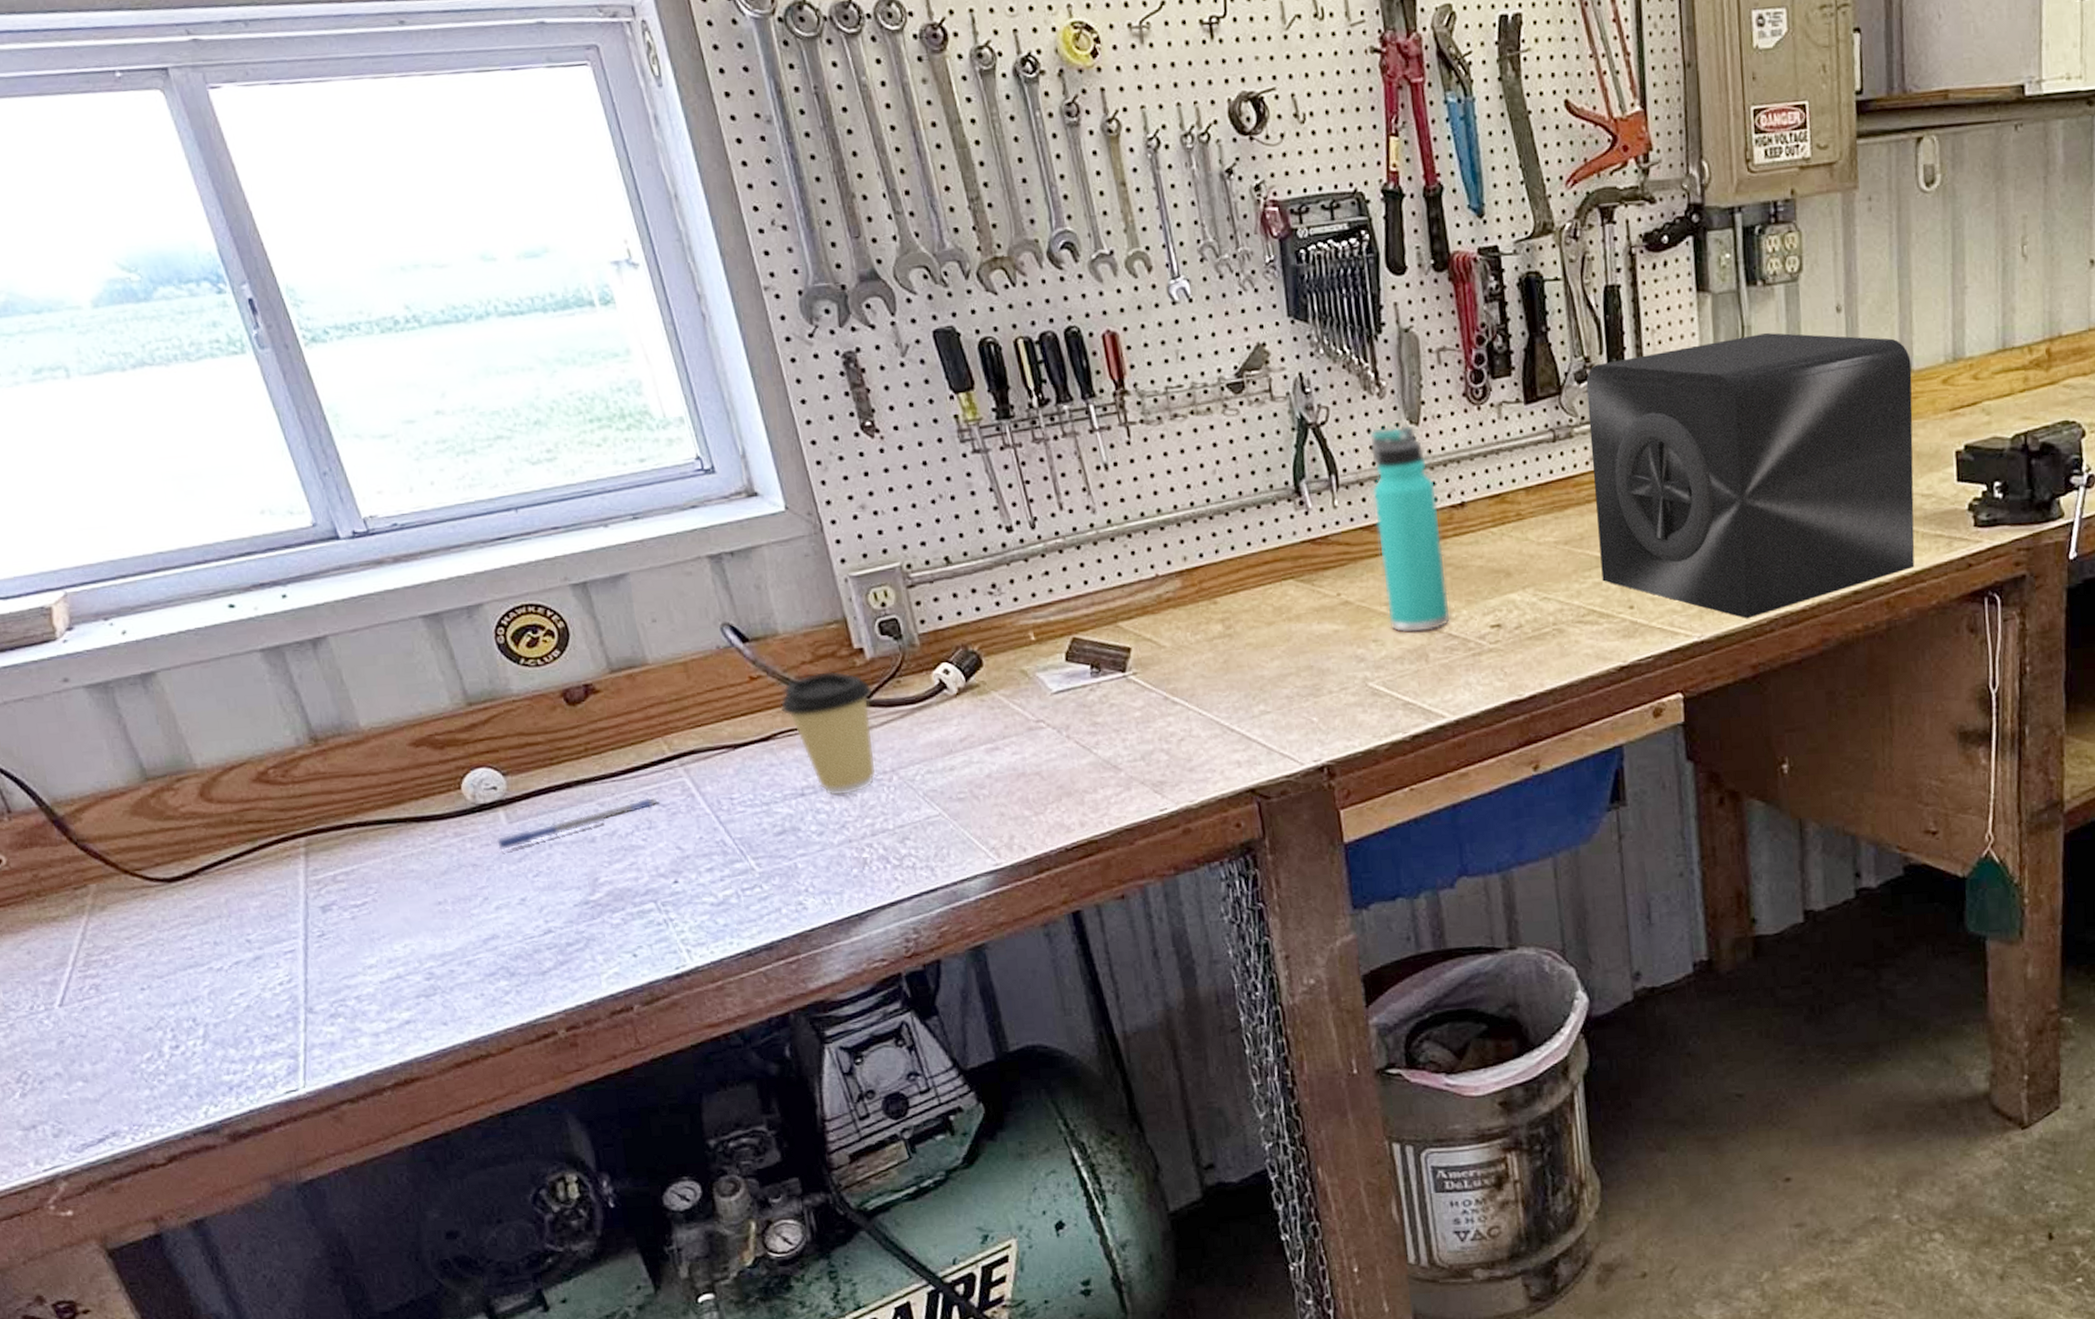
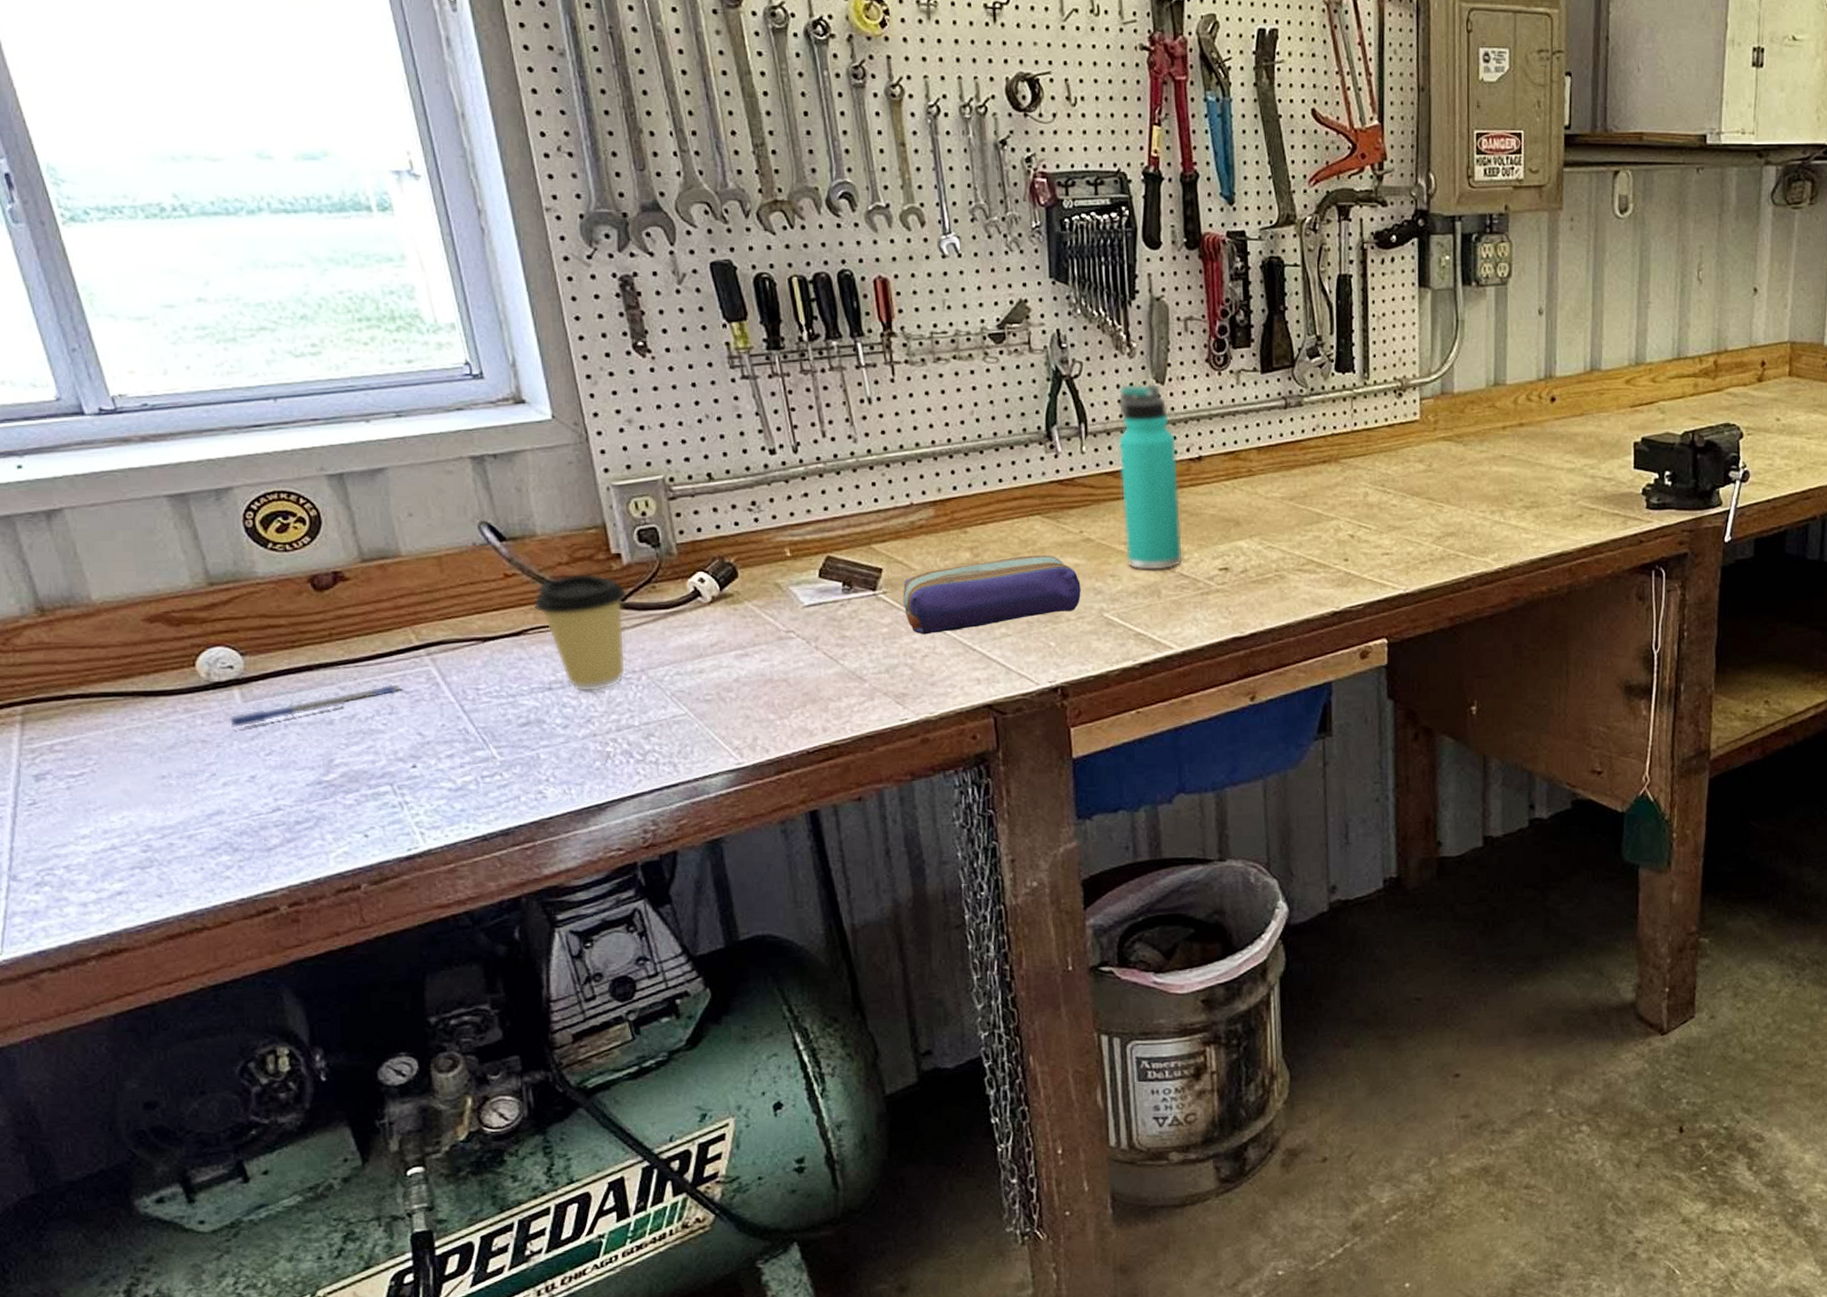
pencil case: none [1153,622,1343,717] -> present [902,555,1081,635]
speaker: present [1586,333,1915,619] -> none [1317,328,1600,577]

